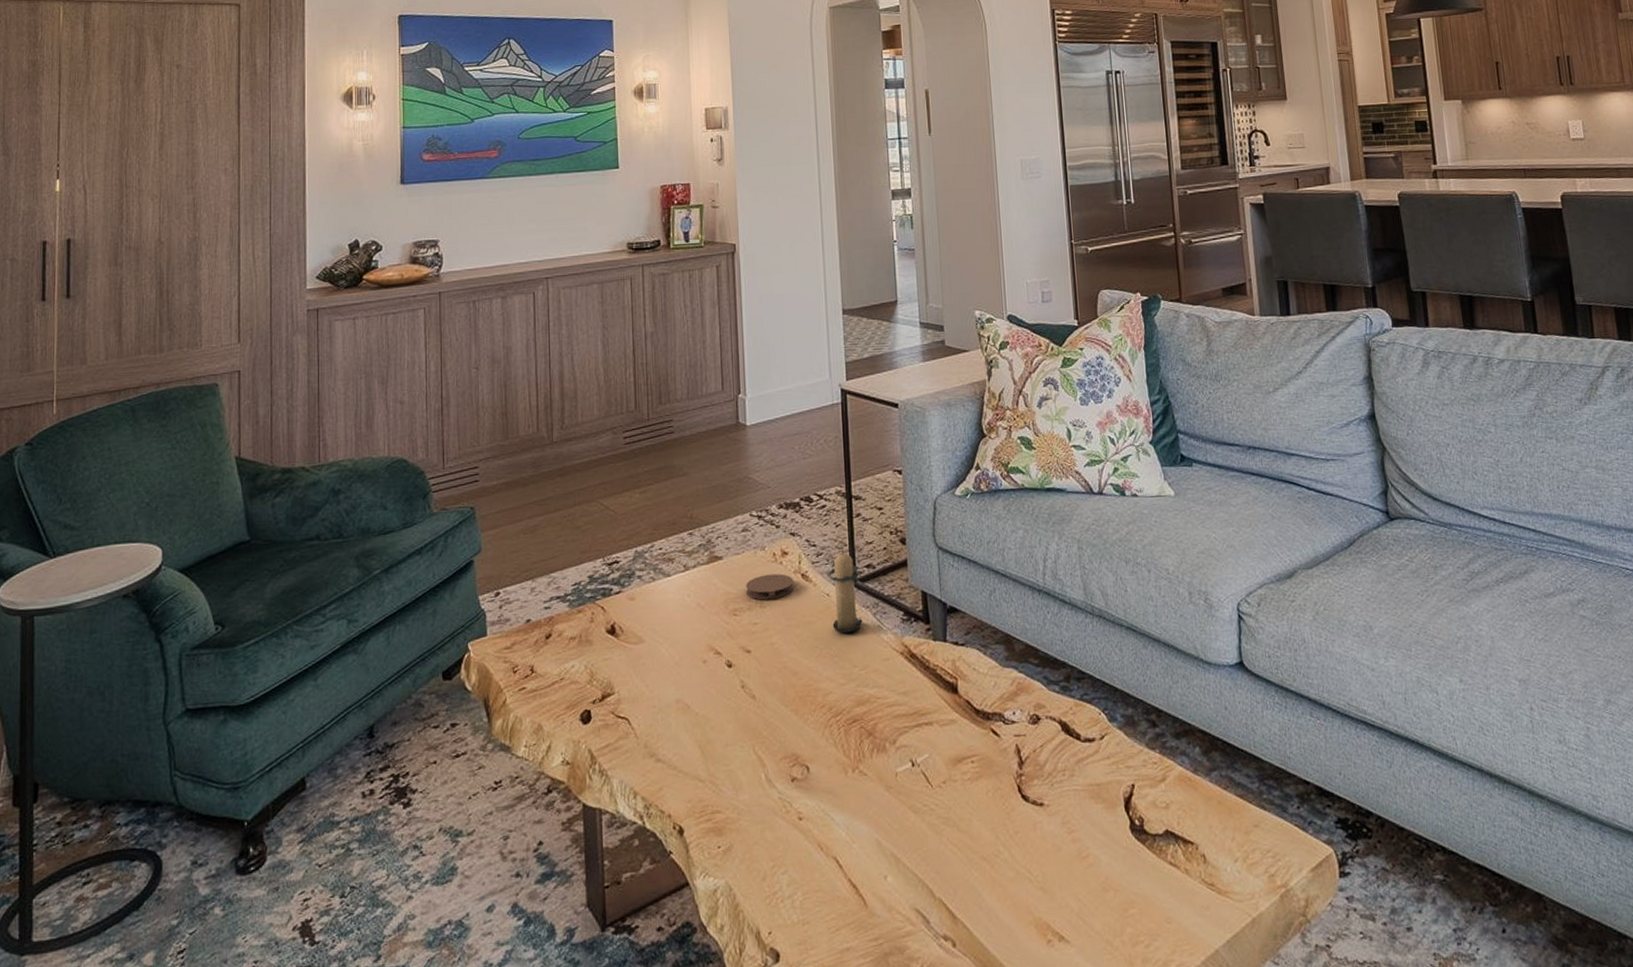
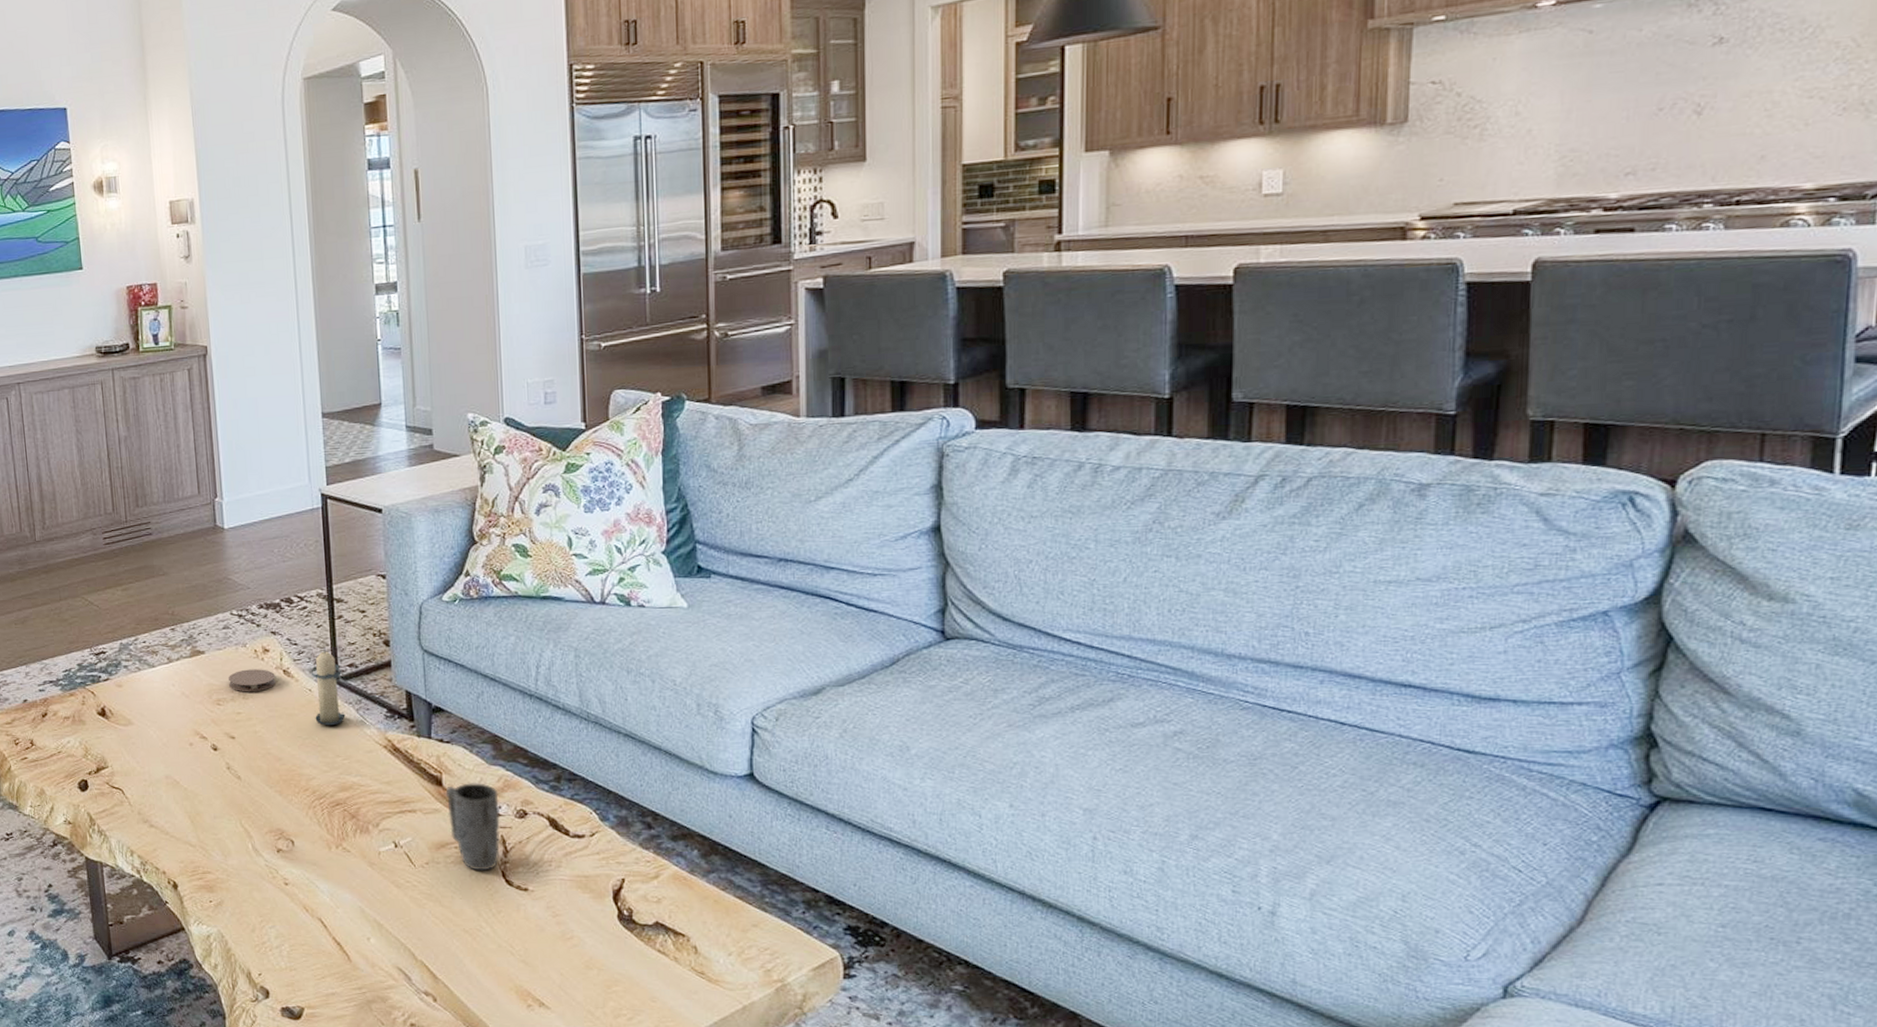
mug: none [961,687,1015,787] -> present [445,783,501,871]

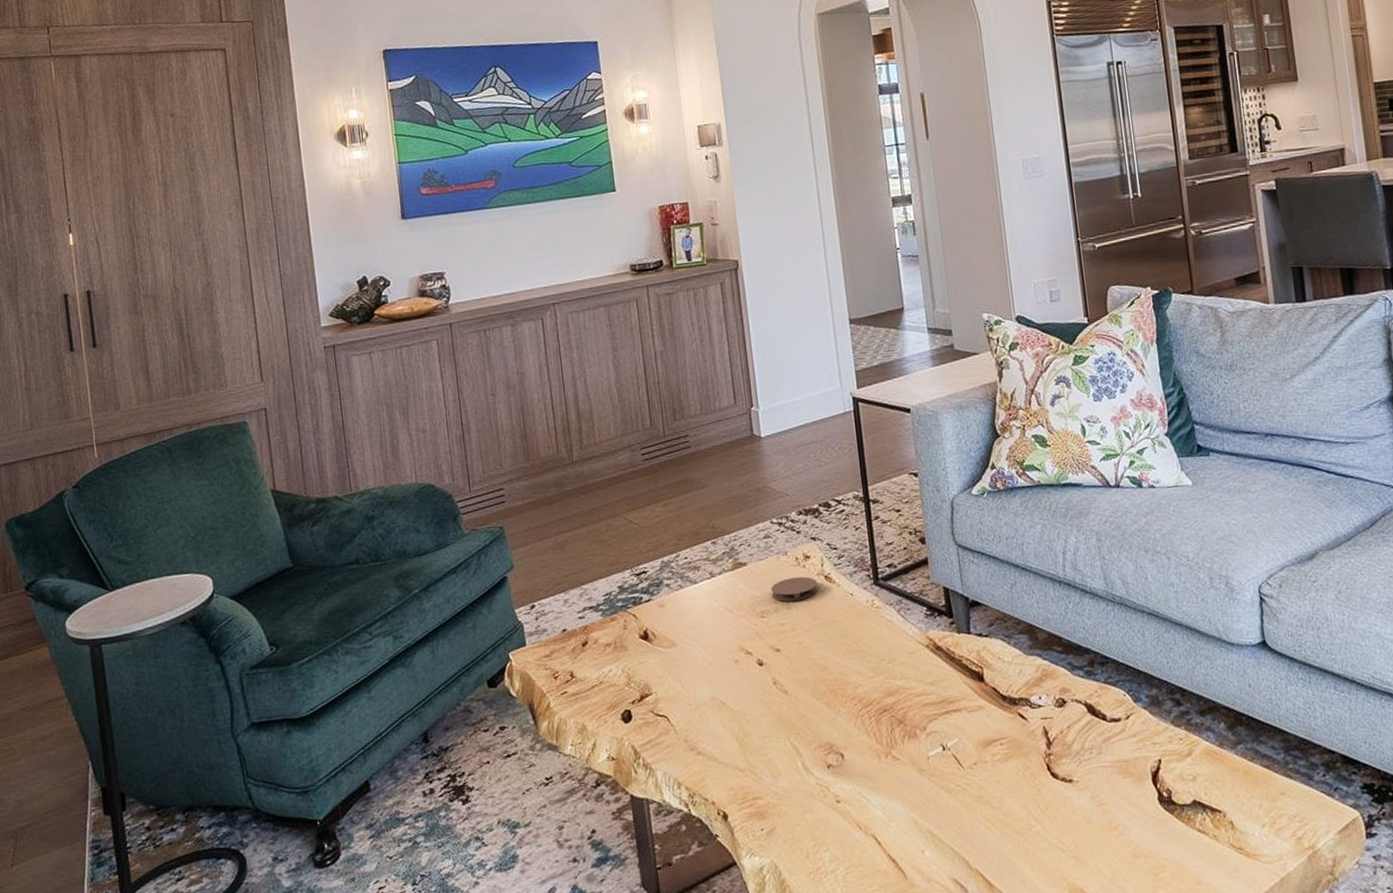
candle: present [309,646,346,726] -> none [850,548,888,630]
mug: present [445,783,501,871] -> none [988,675,1043,767]

